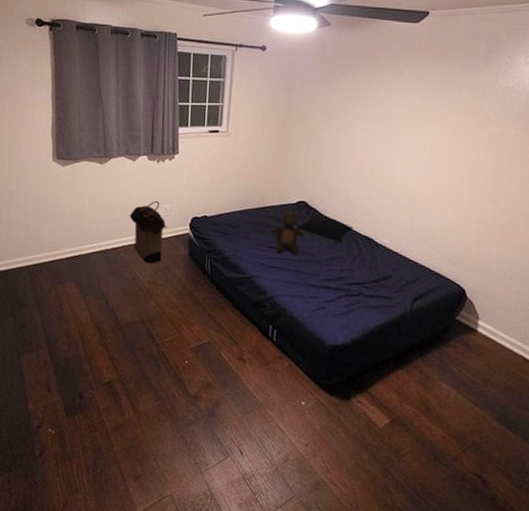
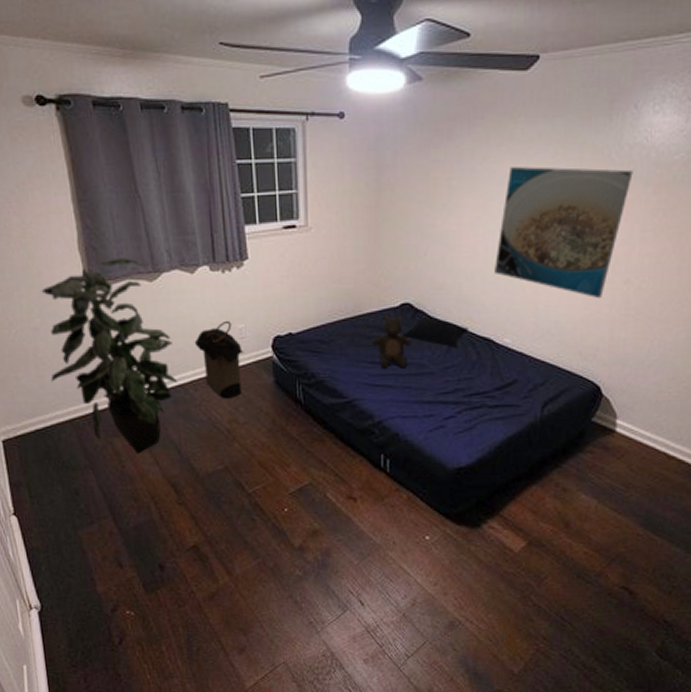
indoor plant: none [17,143,112,300] -> present [41,258,177,454]
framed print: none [379,99,505,214] -> present [494,166,633,299]

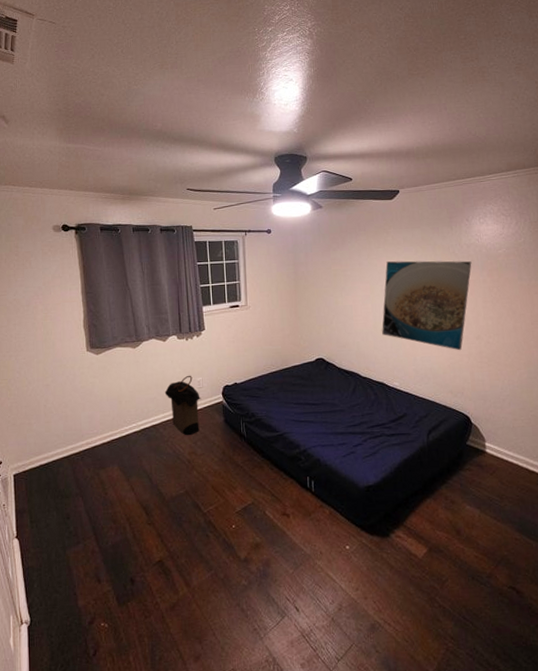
indoor plant: present [41,258,177,454] -> none [54,331,151,482]
teddy bear: present [372,313,411,368] -> none [296,366,325,407]
pillow: present [402,319,470,348] -> none [318,369,368,391]

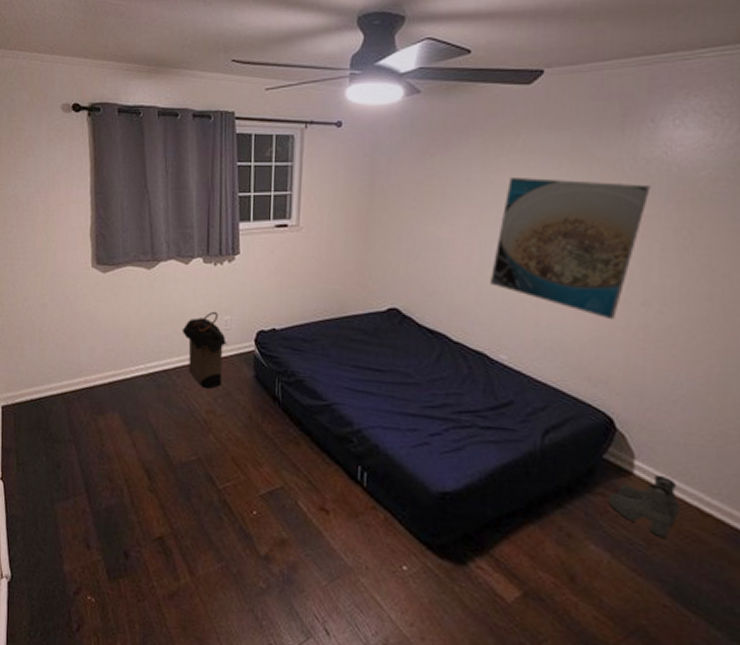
boots: none [473,450,517,492] -> present [608,474,681,538]

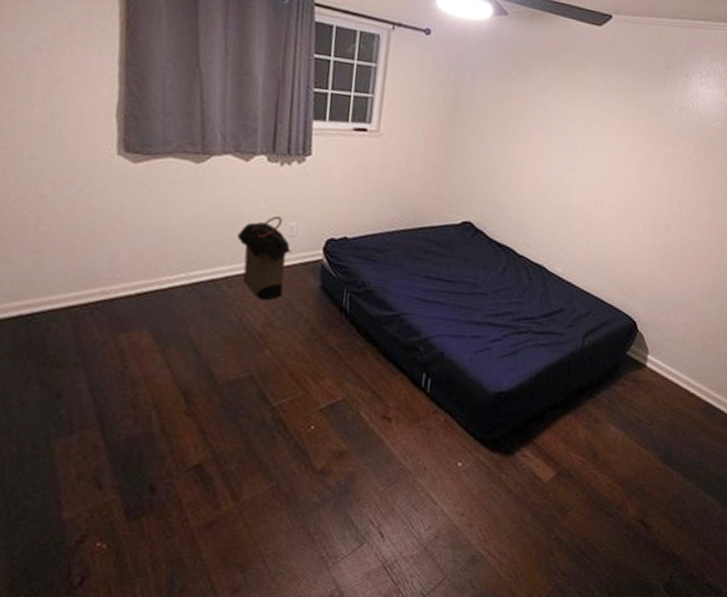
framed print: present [490,178,651,320] -> none [553,109,680,240]
boots: present [608,474,681,538] -> none [627,365,675,415]

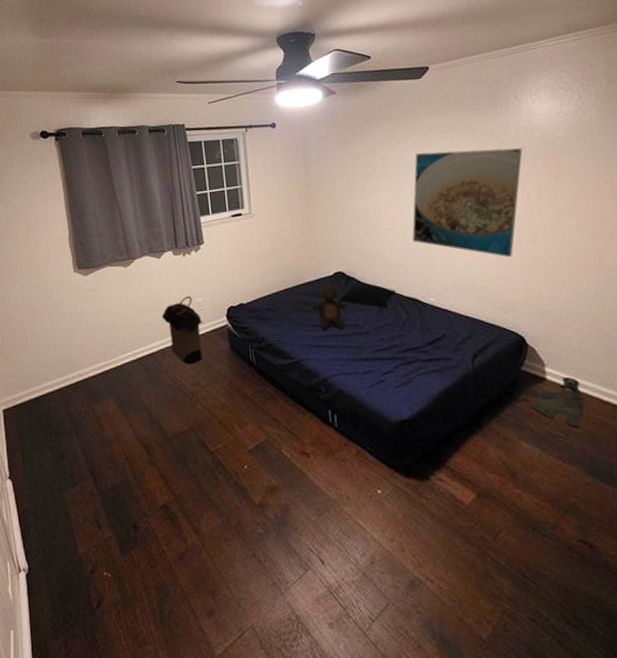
teddy bear: none [428,229,468,286] -> present [312,282,347,330]
pillow: none [459,239,525,271] -> present [337,284,397,309]
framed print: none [553,109,680,240] -> present [412,148,523,258]
boots: none [627,365,675,415] -> present [531,376,586,427]

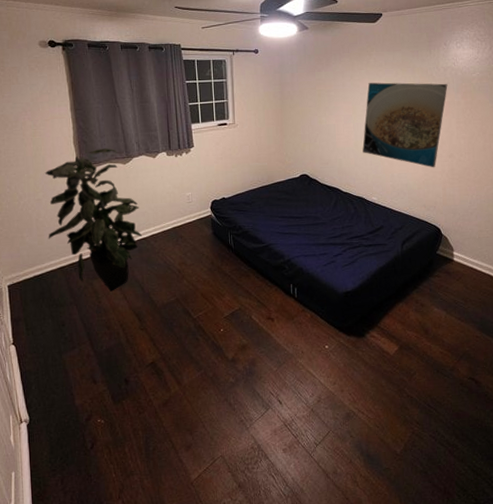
indoor plant: none [39,249,148,418] -> present [44,148,142,292]
laundry hamper: present [161,295,203,365] -> none [155,190,191,248]
teddy bear: present [312,282,347,330] -> none [281,182,309,221]
pillow: present [337,284,397,309] -> none [302,185,348,205]
boots: present [531,376,586,427] -> none [442,258,480,296]

